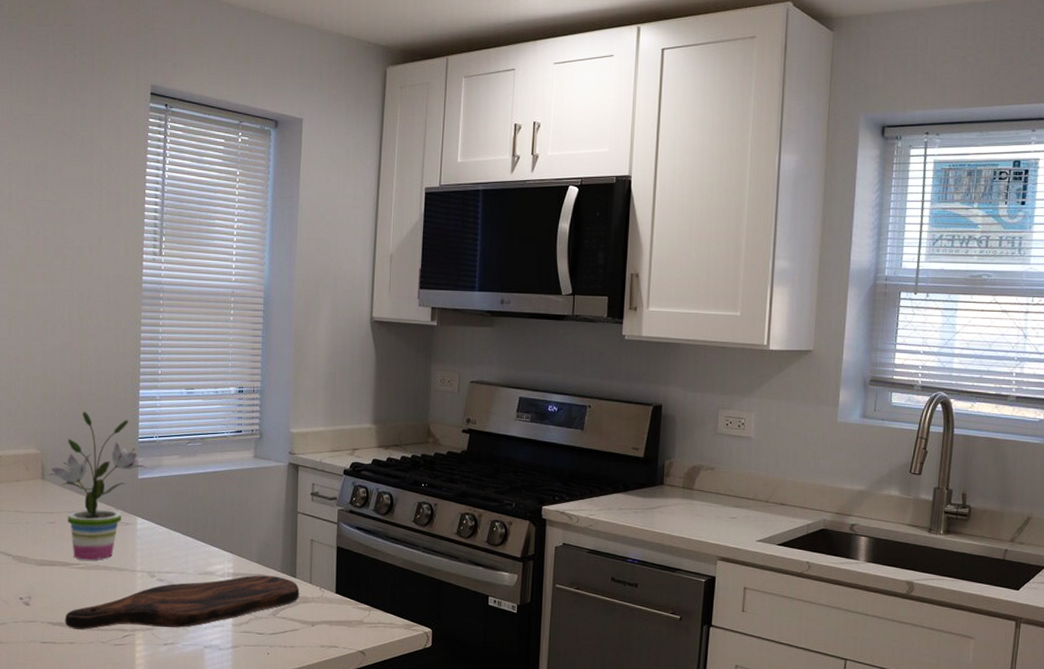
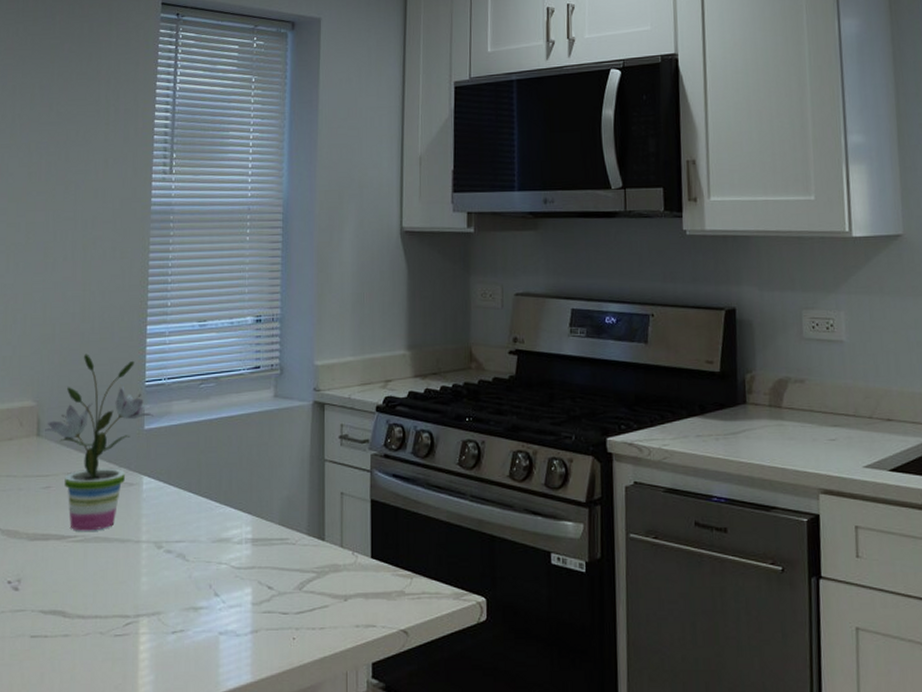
cutting board: present [65,575,300,630] -> none [58,539,329,618]

